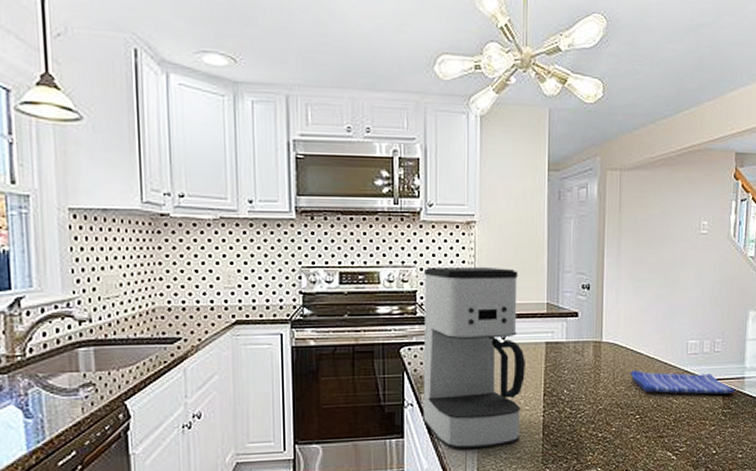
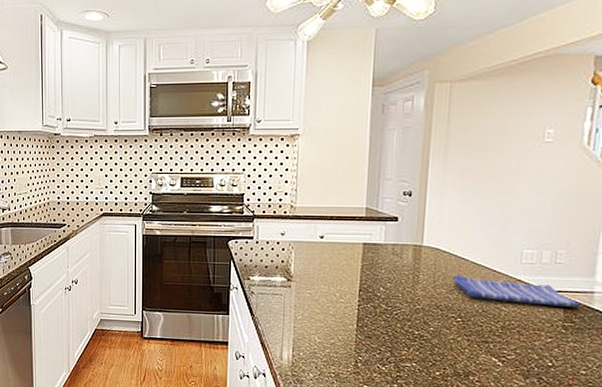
coffee maker: present [423,266,525,450] -> none [246,173,342,332]

